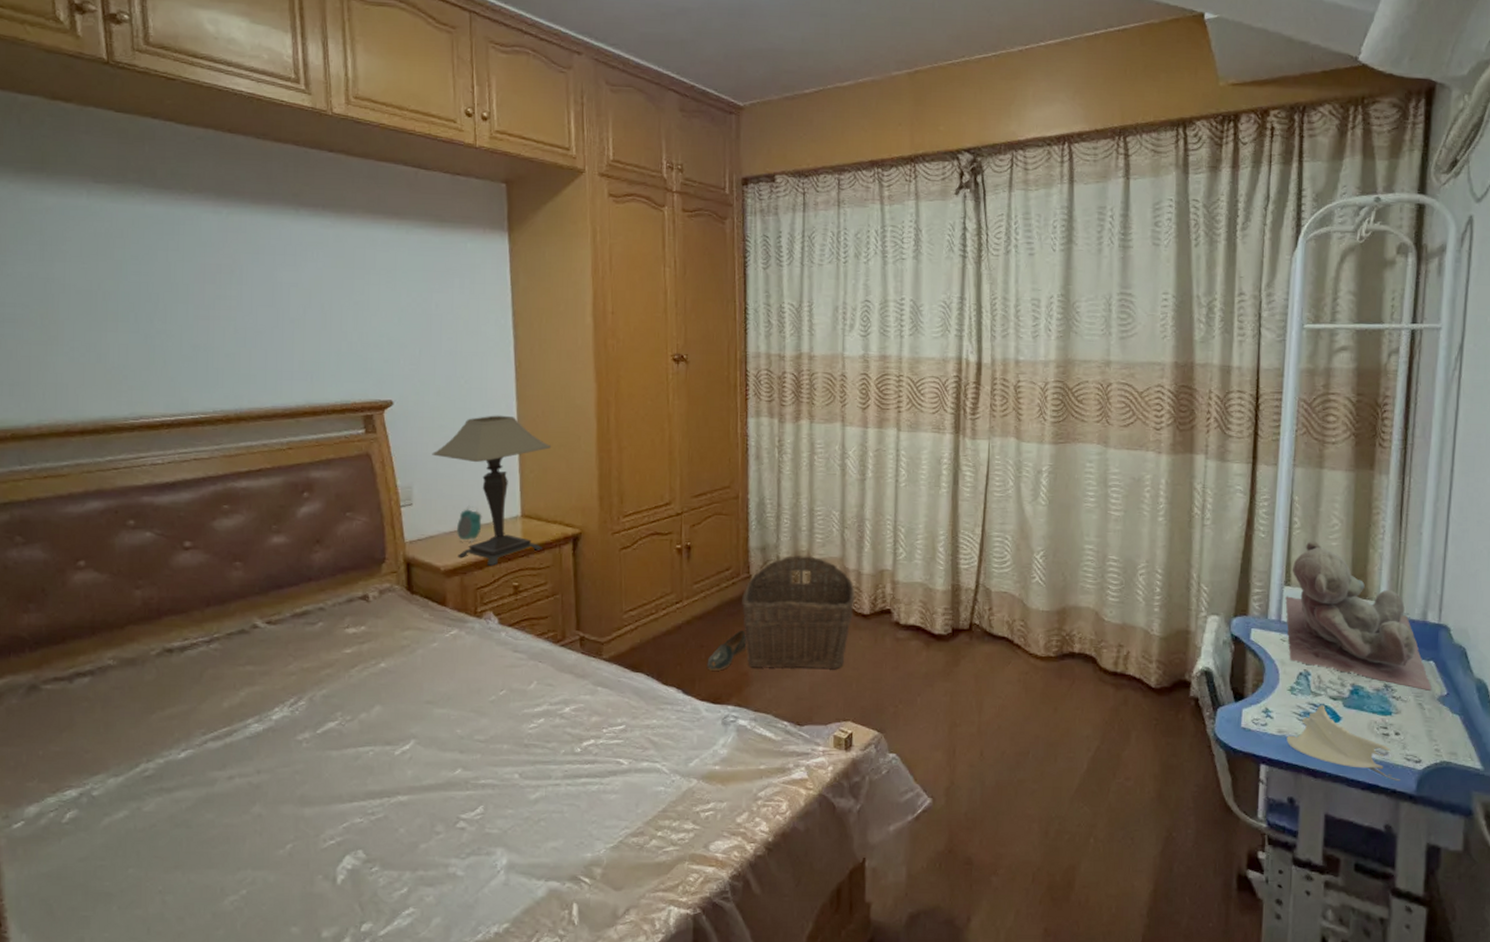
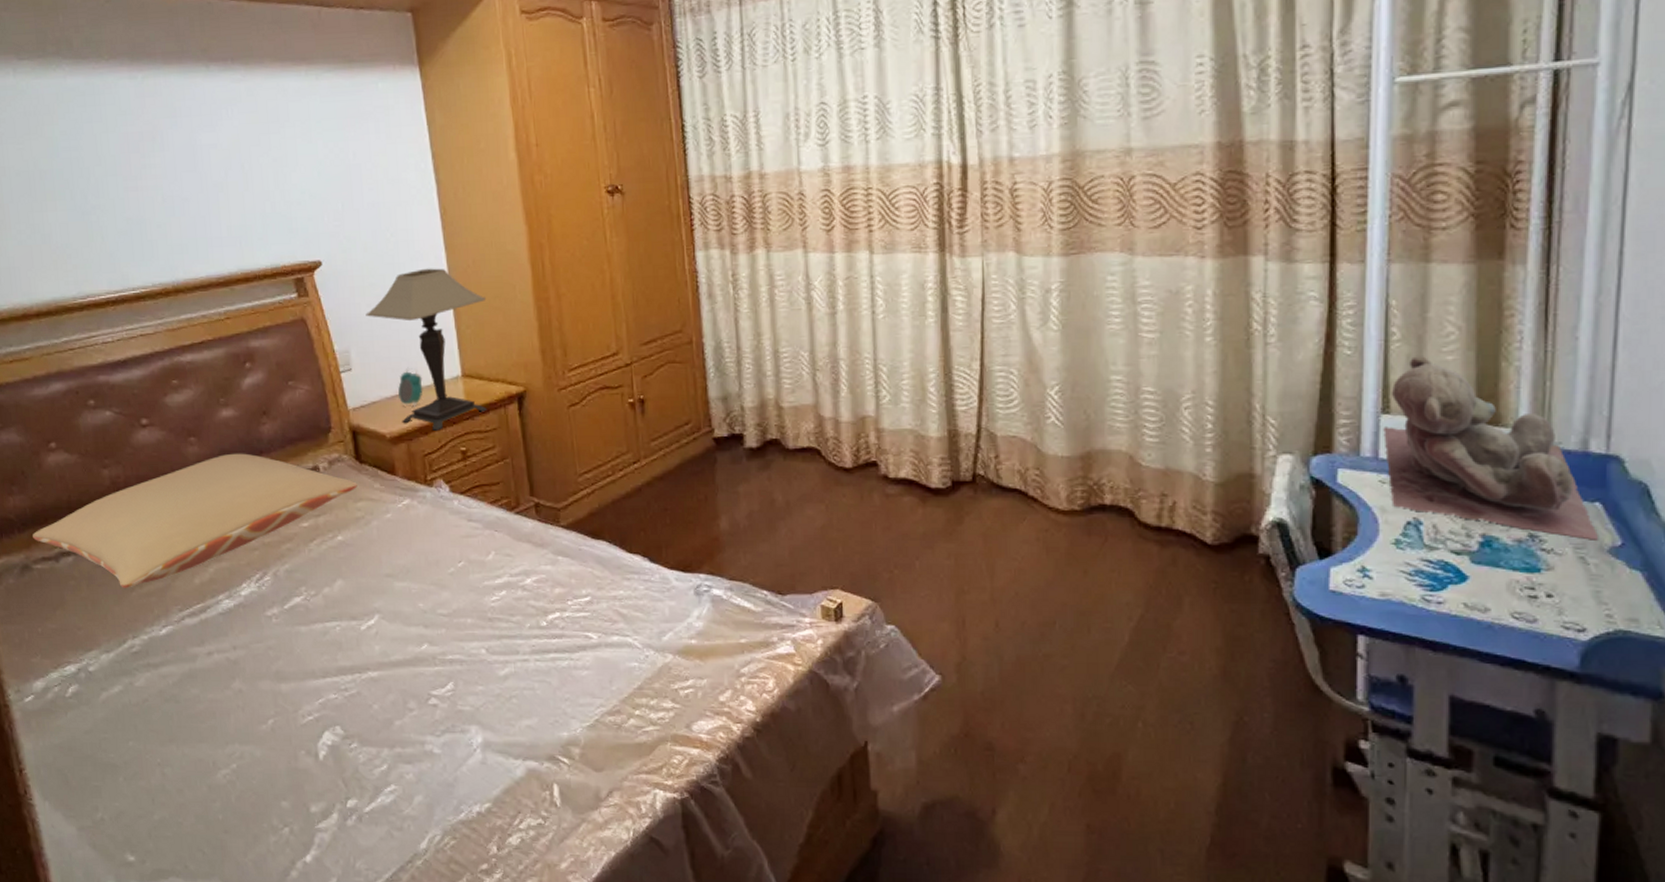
pillow: none [46,579,406,711] -> present [32,453,358,588]
shoe: present [707,630,747,671] -> none [672,490,715,536]
wicker basket: present [742,555,855,669] -> none [705,403,834,532]
animal skull: present [1286,705,1401,782] -> none [1392,561,1556,656]

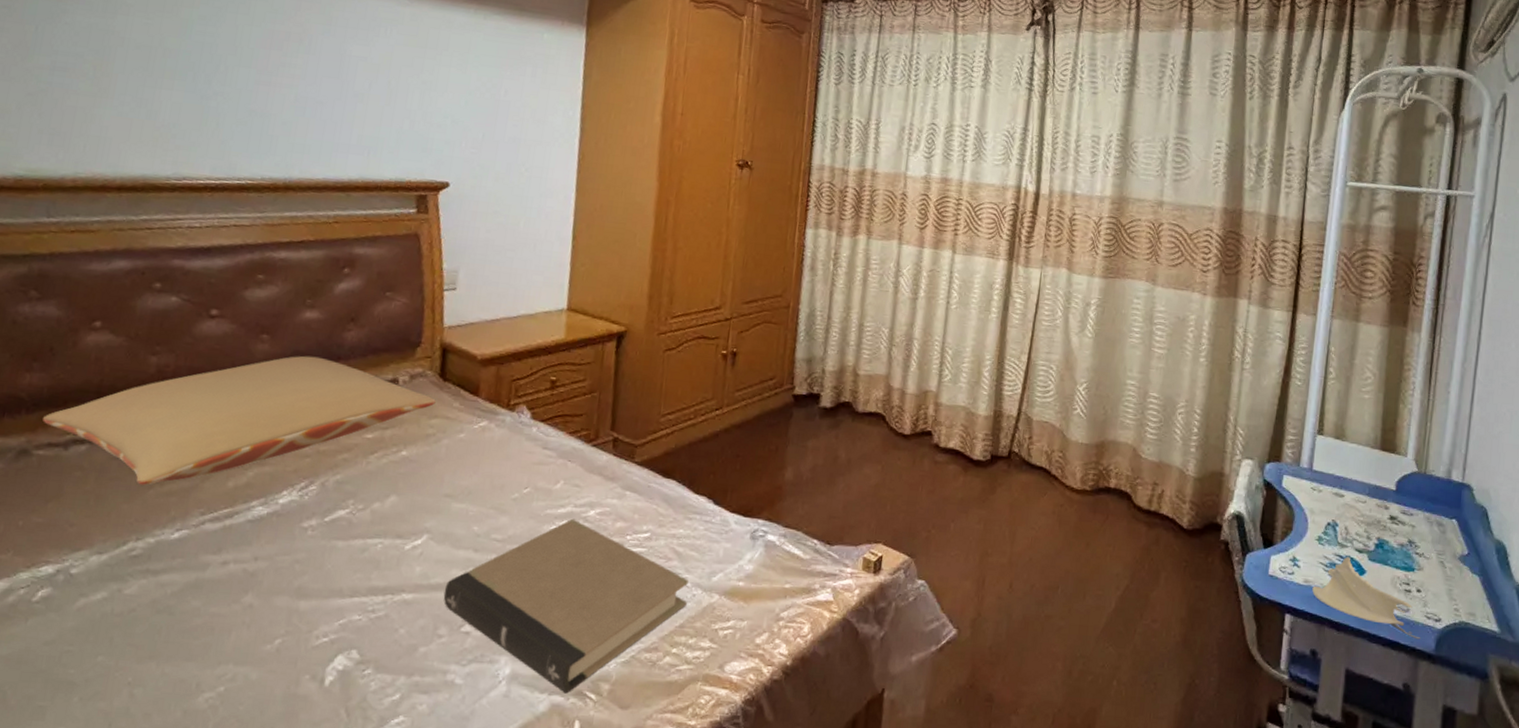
table lamp: present [365,268,487,432] -> none [483,205,605,359]
alarm clock: present [398,367,423,409] -> none [499,294,527,335]
book: none [405,588,641,759] -> present [443,518,690,694]
stuffed animal: present [1382,354,1598,540] -> none [1317,391,1453,549]
animal skull: none [1392,561,1556,656] -> present [1312,557,1420,640]

